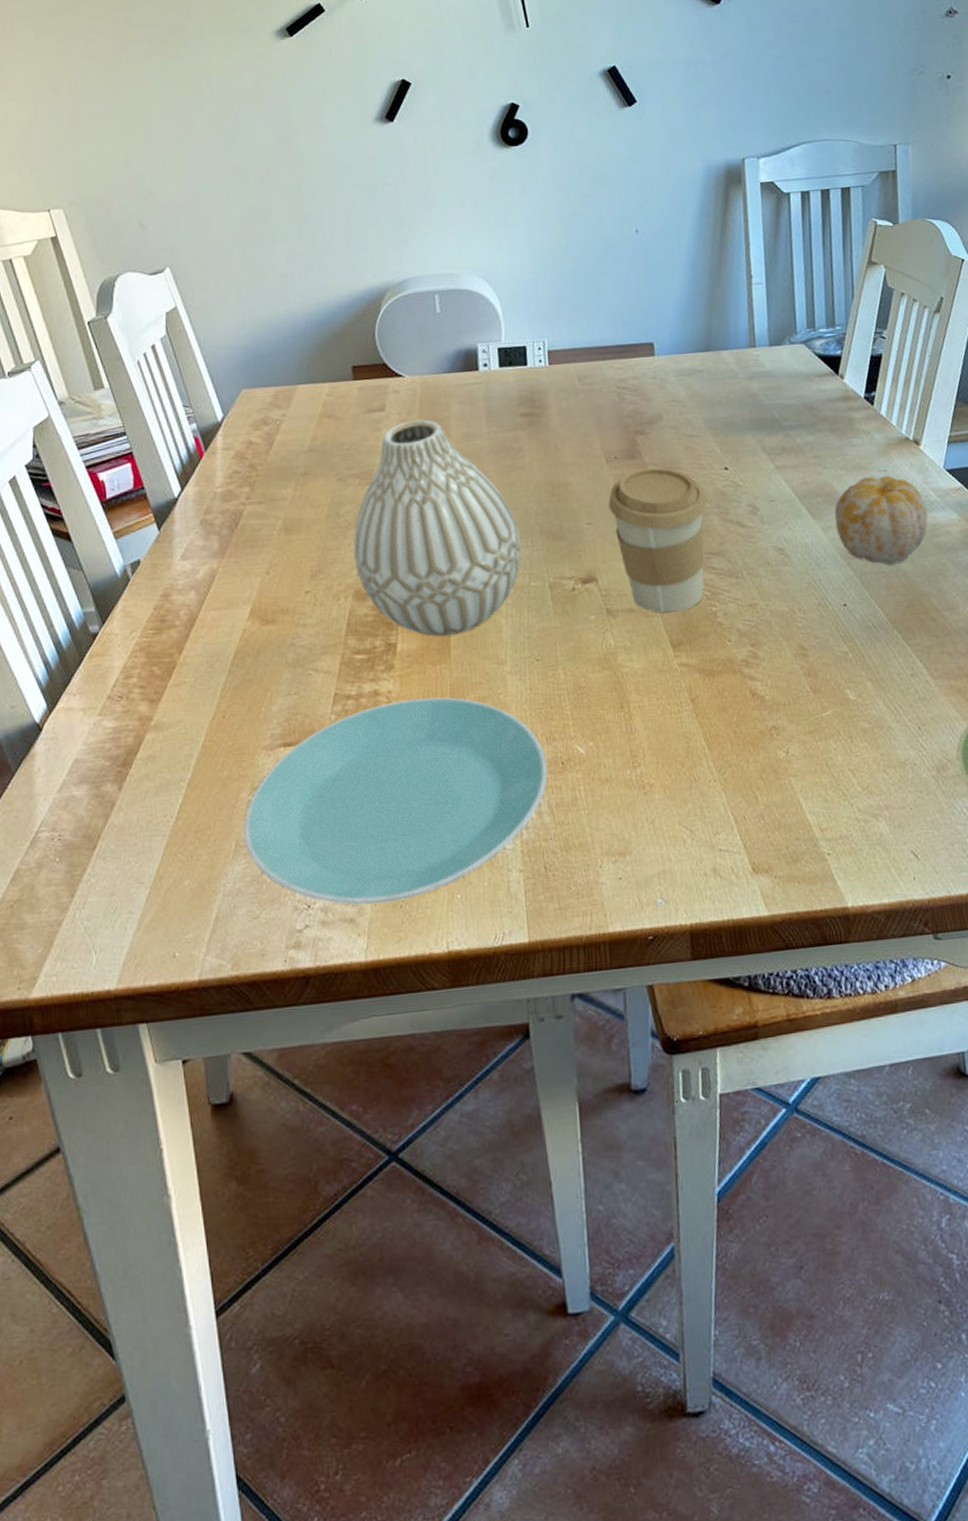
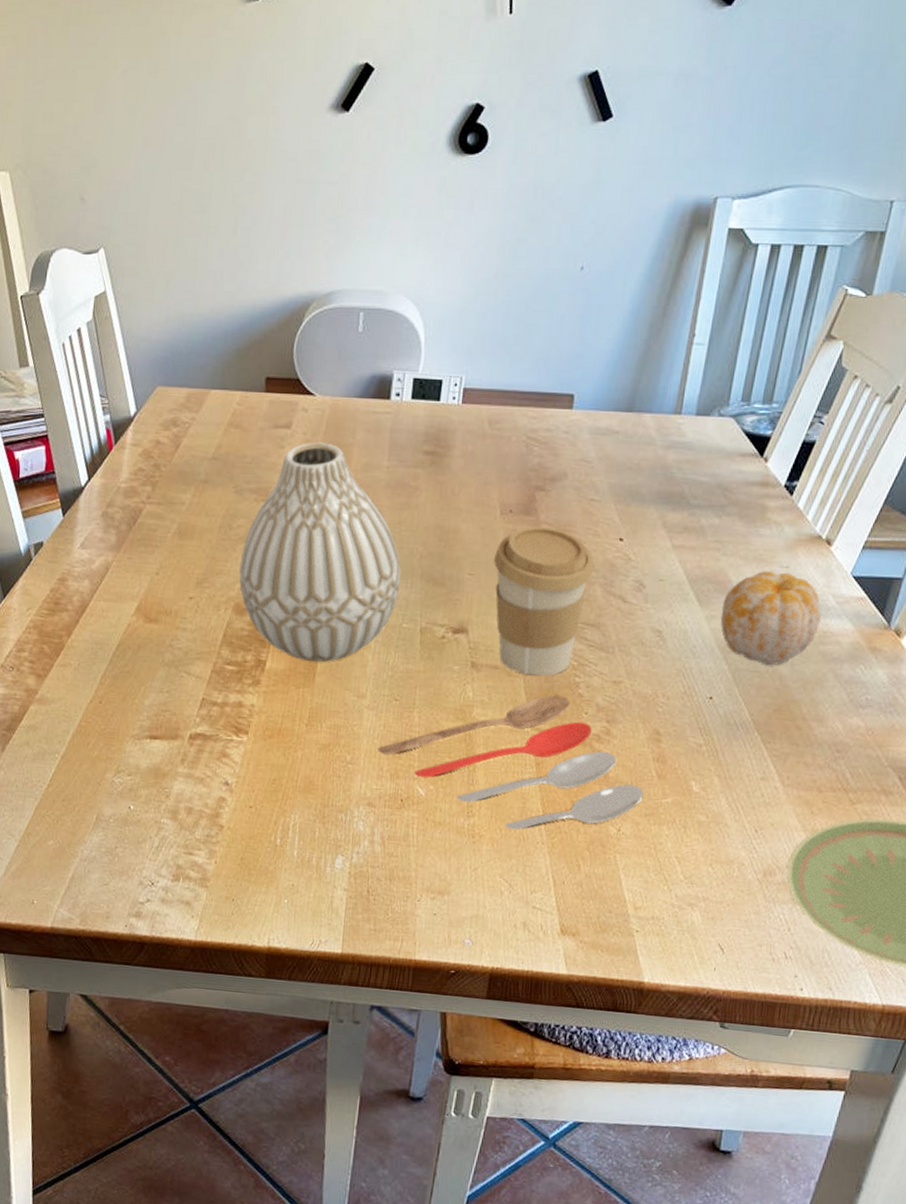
plate: present [243,697,548,905] -> none [104,715,387,895]
cooking utensil: none [528,626,804,773] -> present [377,694,644,831]

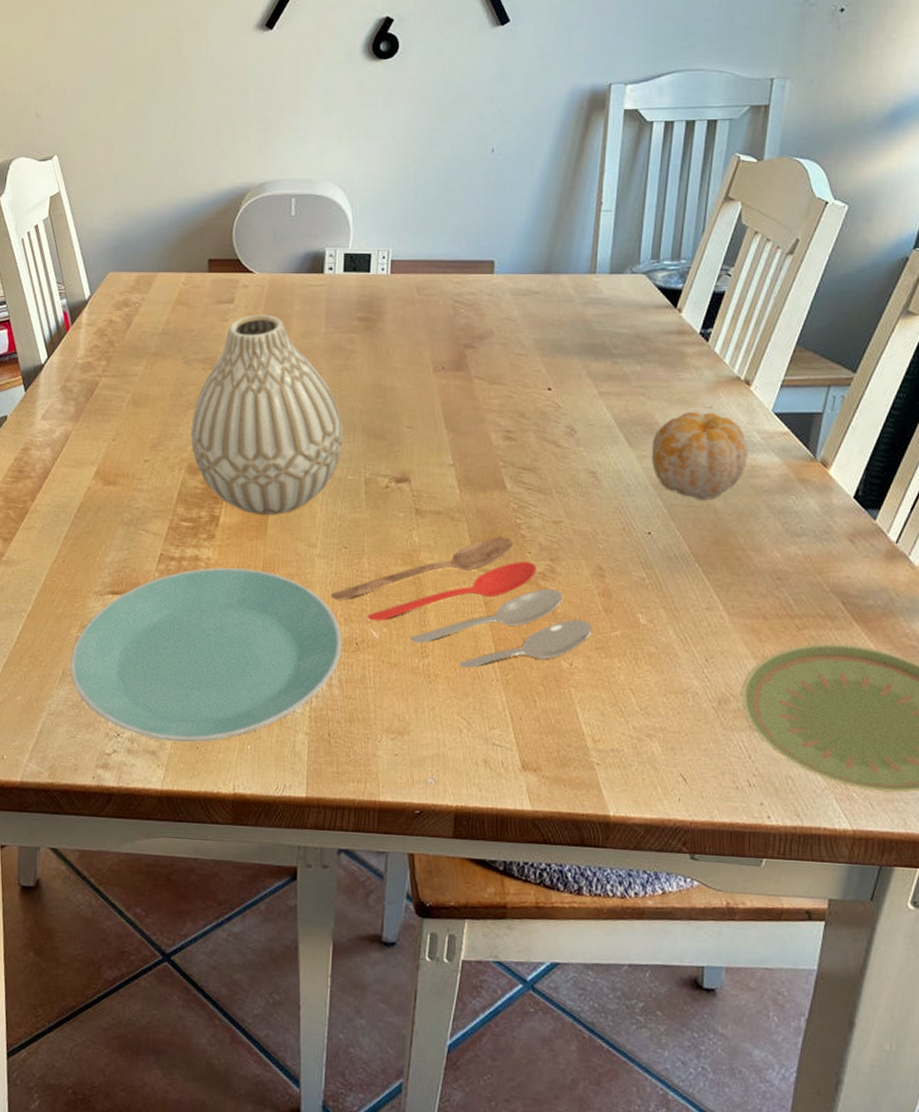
plate: none [104,715,387,895] -> present [70,568,342,743]
coffee cup: present [494,526,595,677] -> none [431,380,527,520]

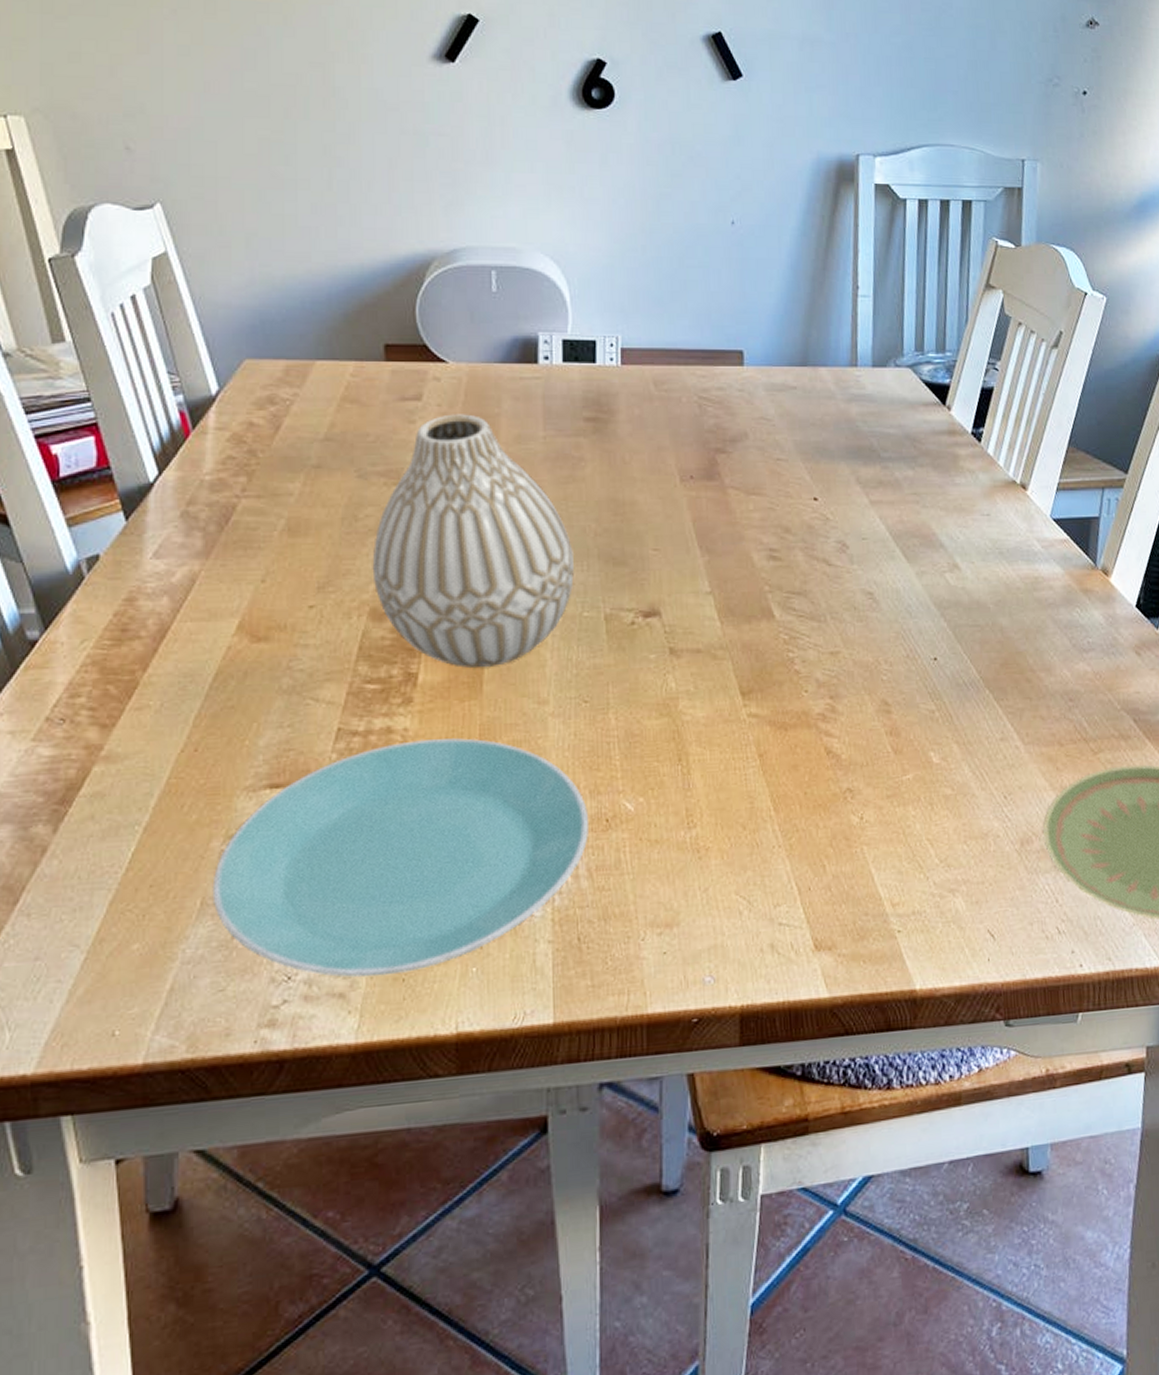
cooking utensil: present [330,536,592,669] -> none [570,674,882,837]
fruit: present [651,412,749,500] -> none [931,520,1031,619]

